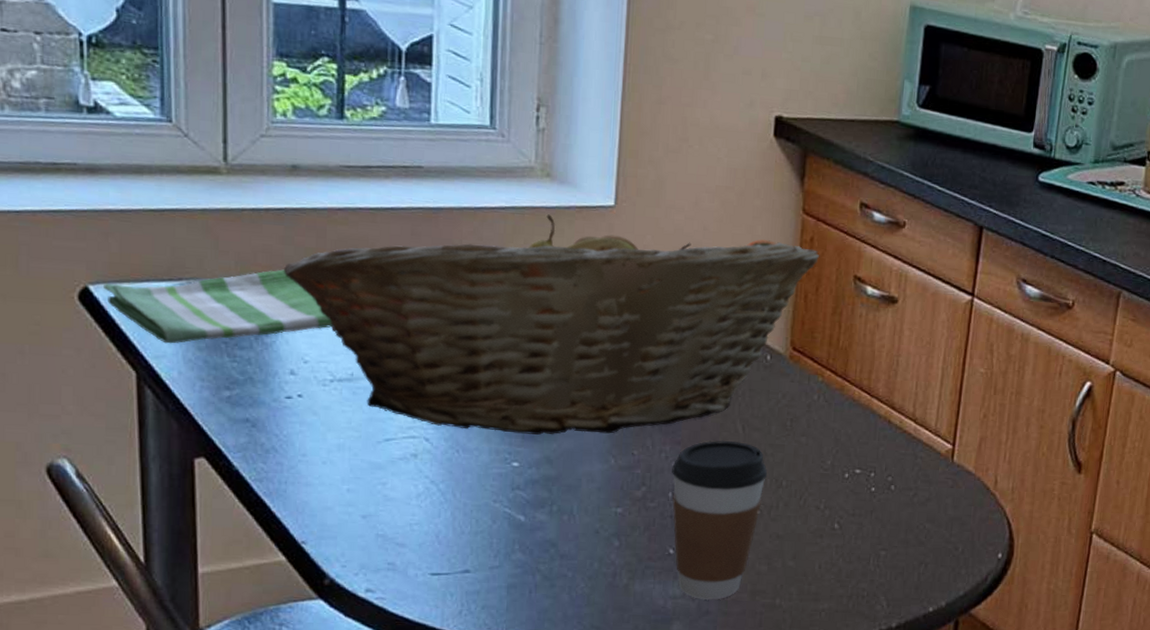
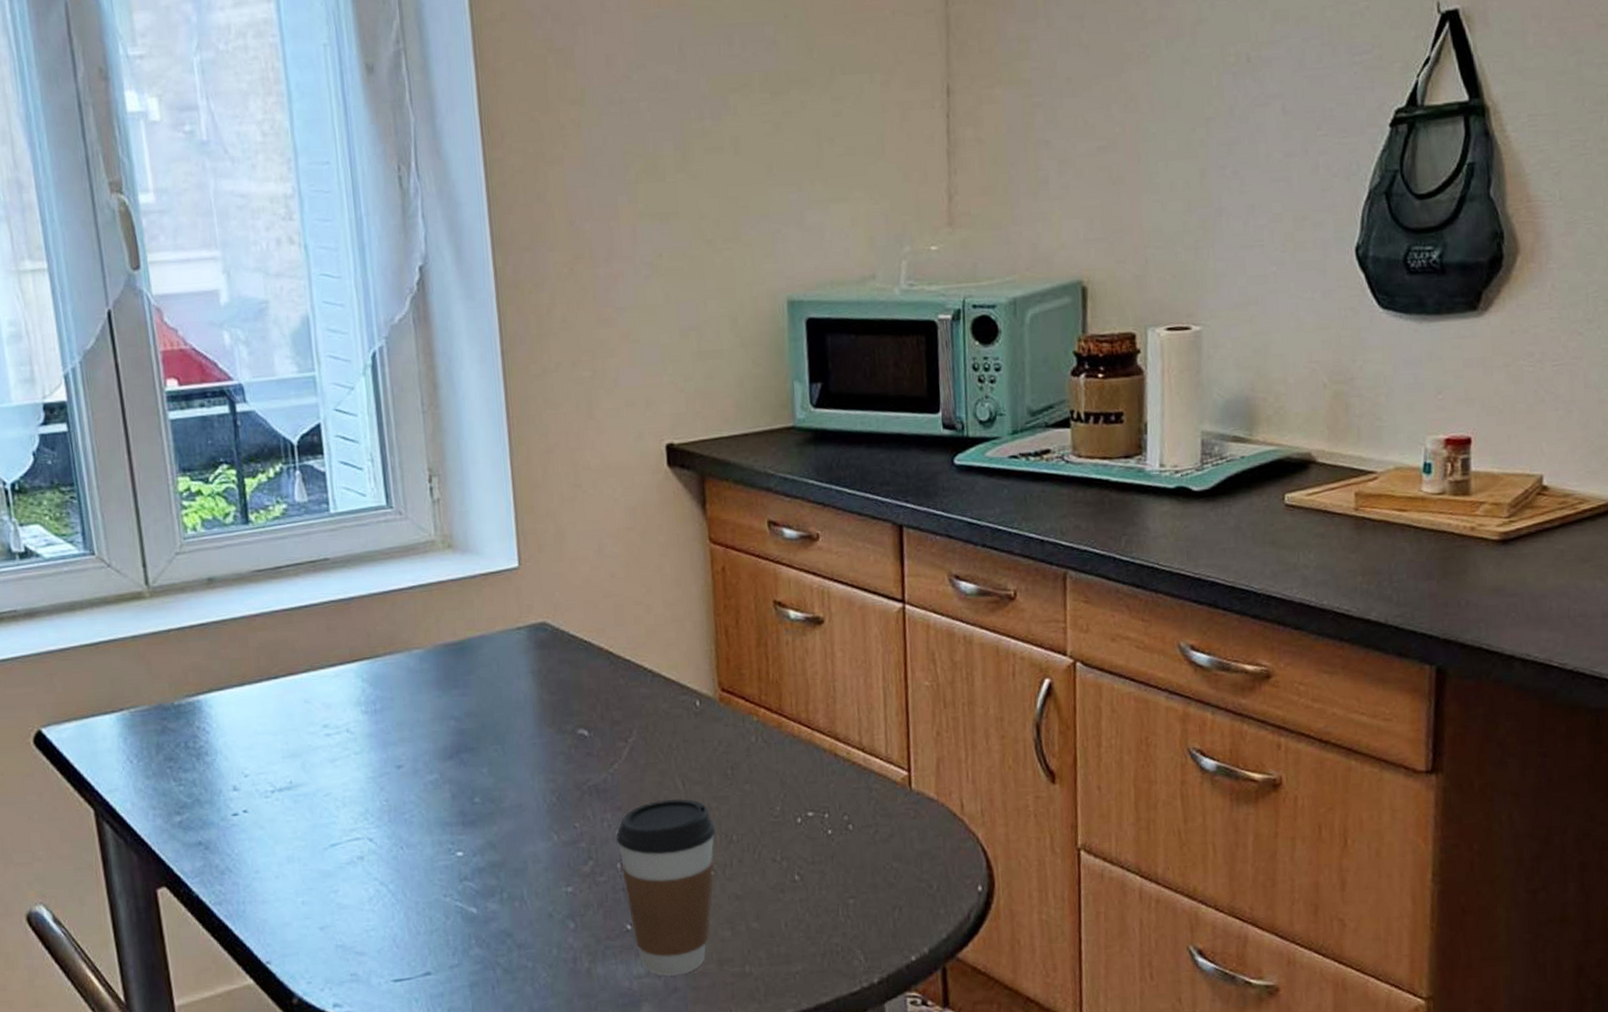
dish towel: present [104,269,333,344] -> none [54,685,266,776]
fruit basket: present [284,214,820,435] -> none [214,577,735,824]

